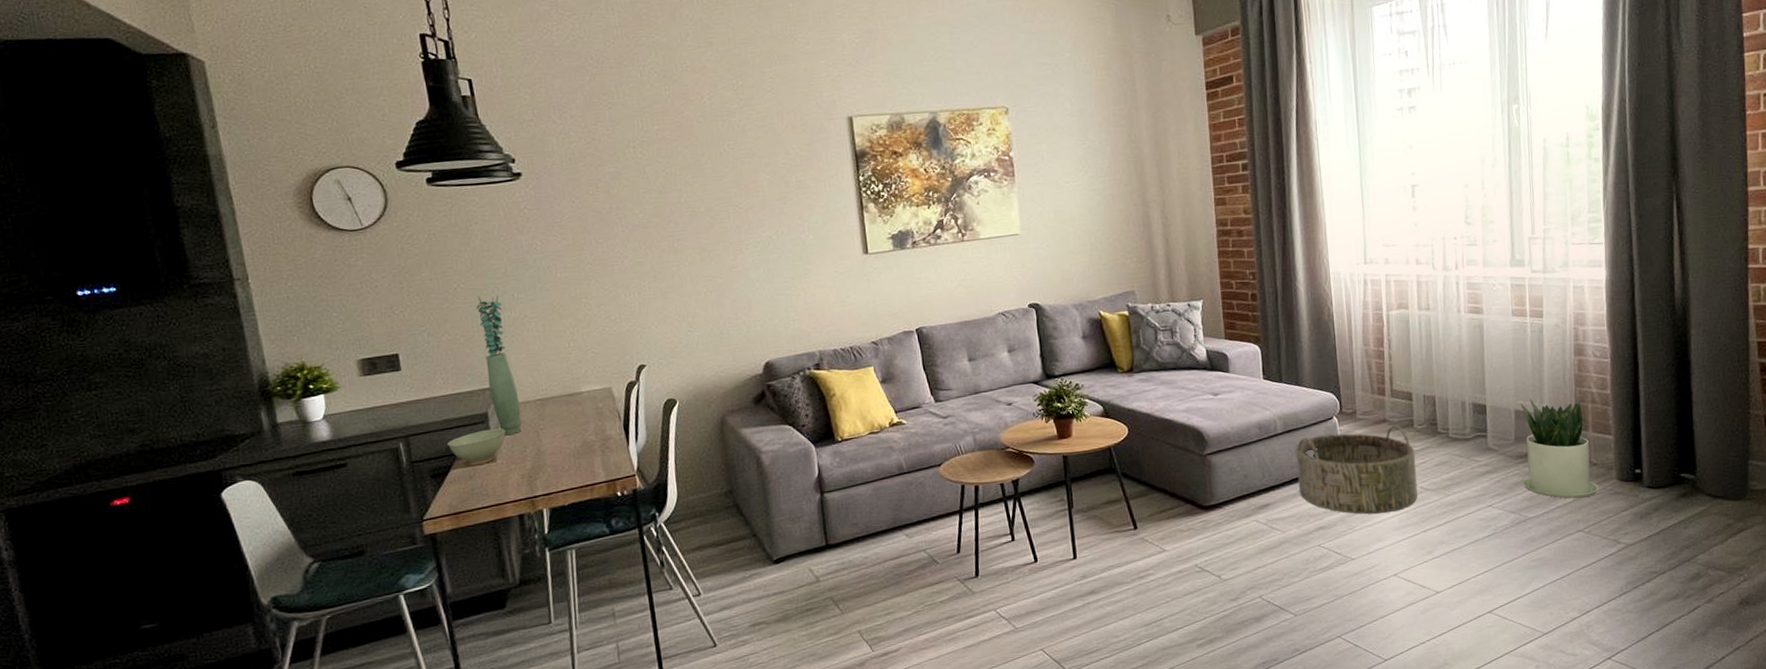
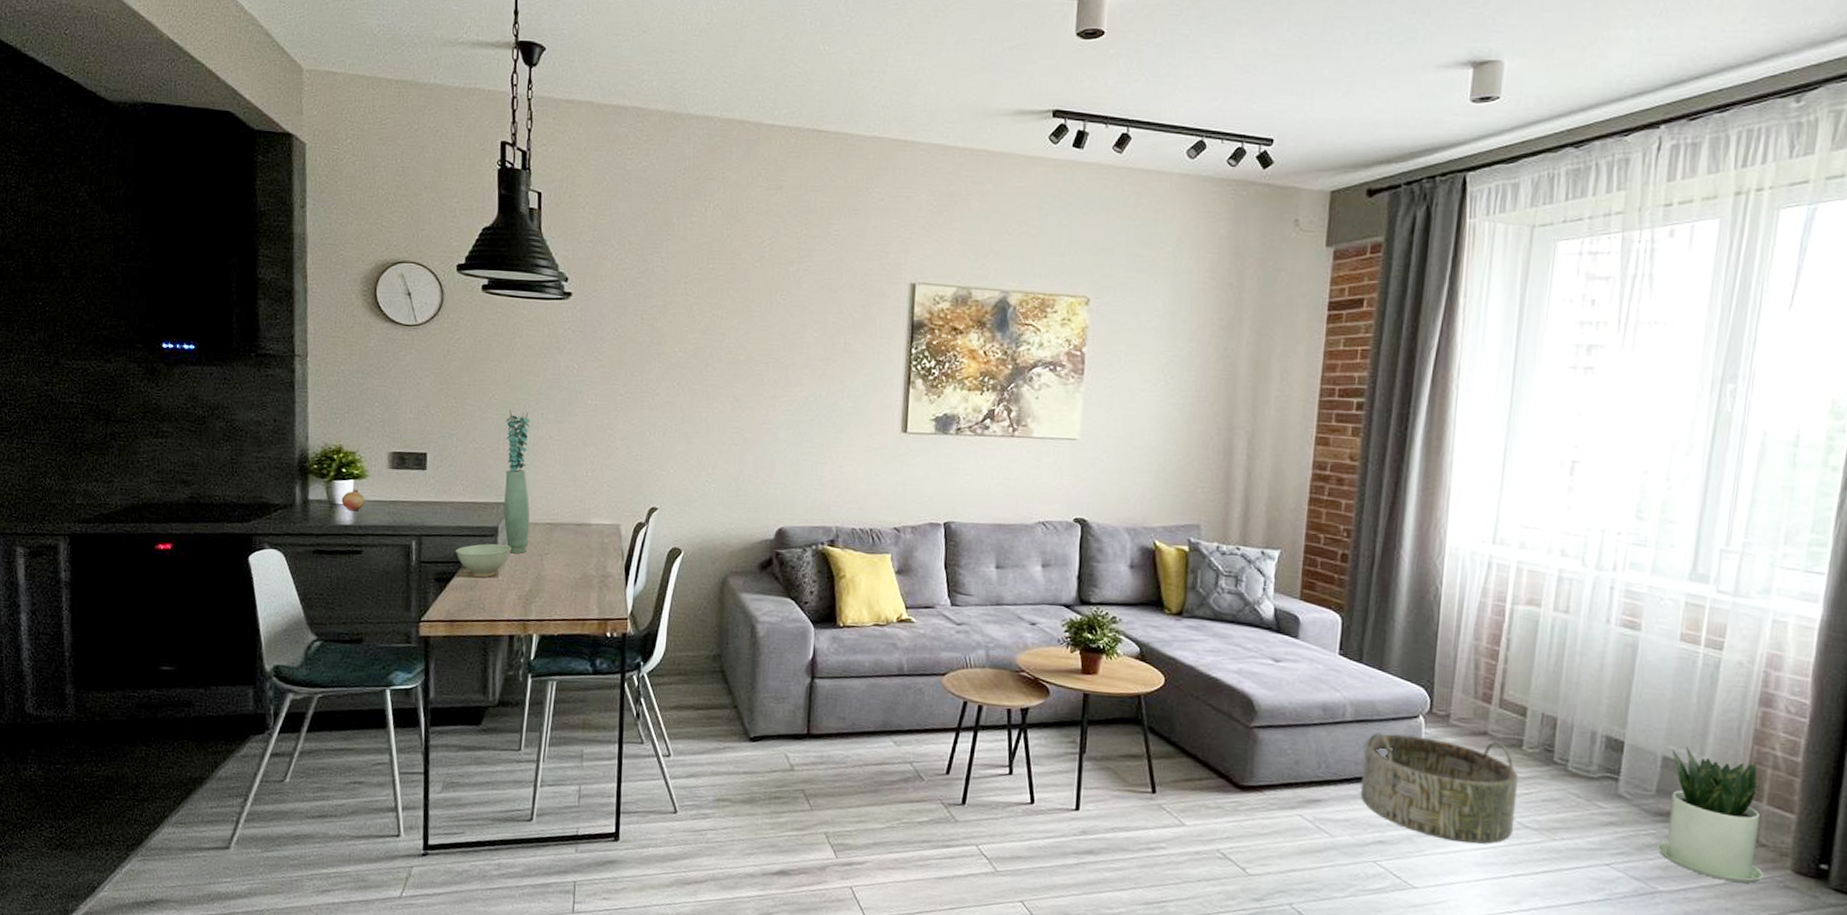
fruit: none [314,403,341,426] -> present [341,489,365,511]

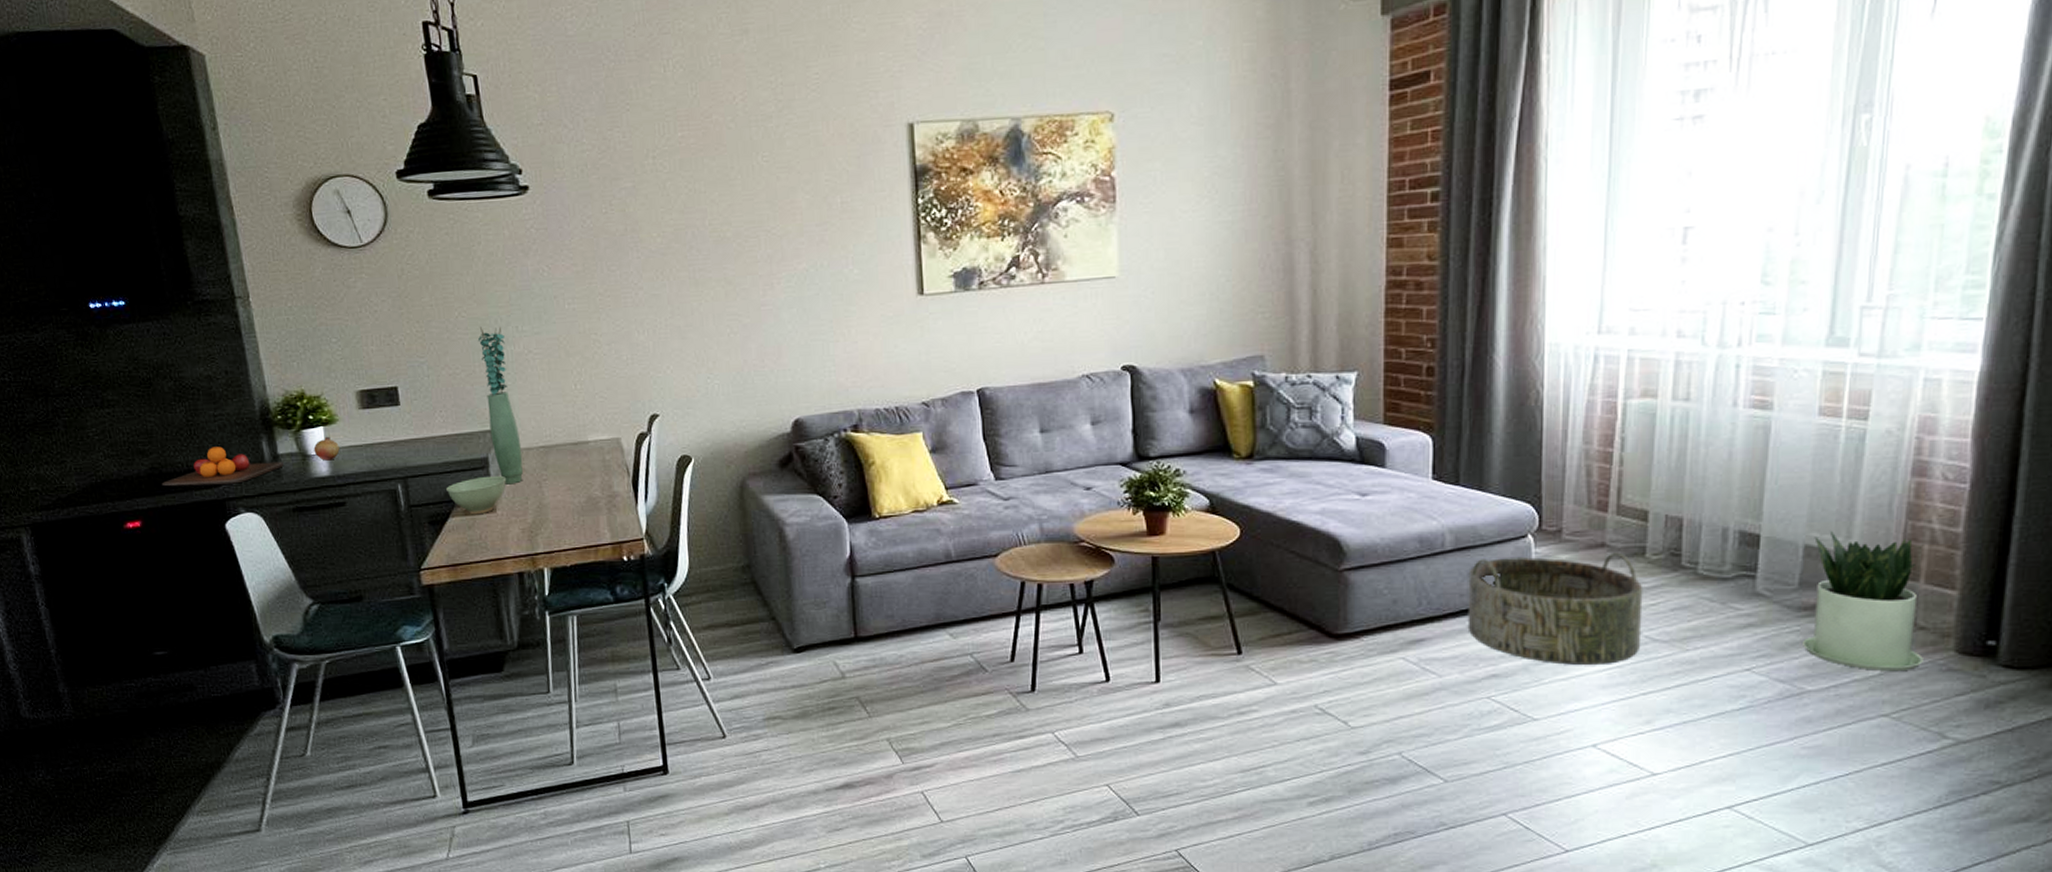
chopping board: none [197,485,312,522] -> present [161,446,284,488]

